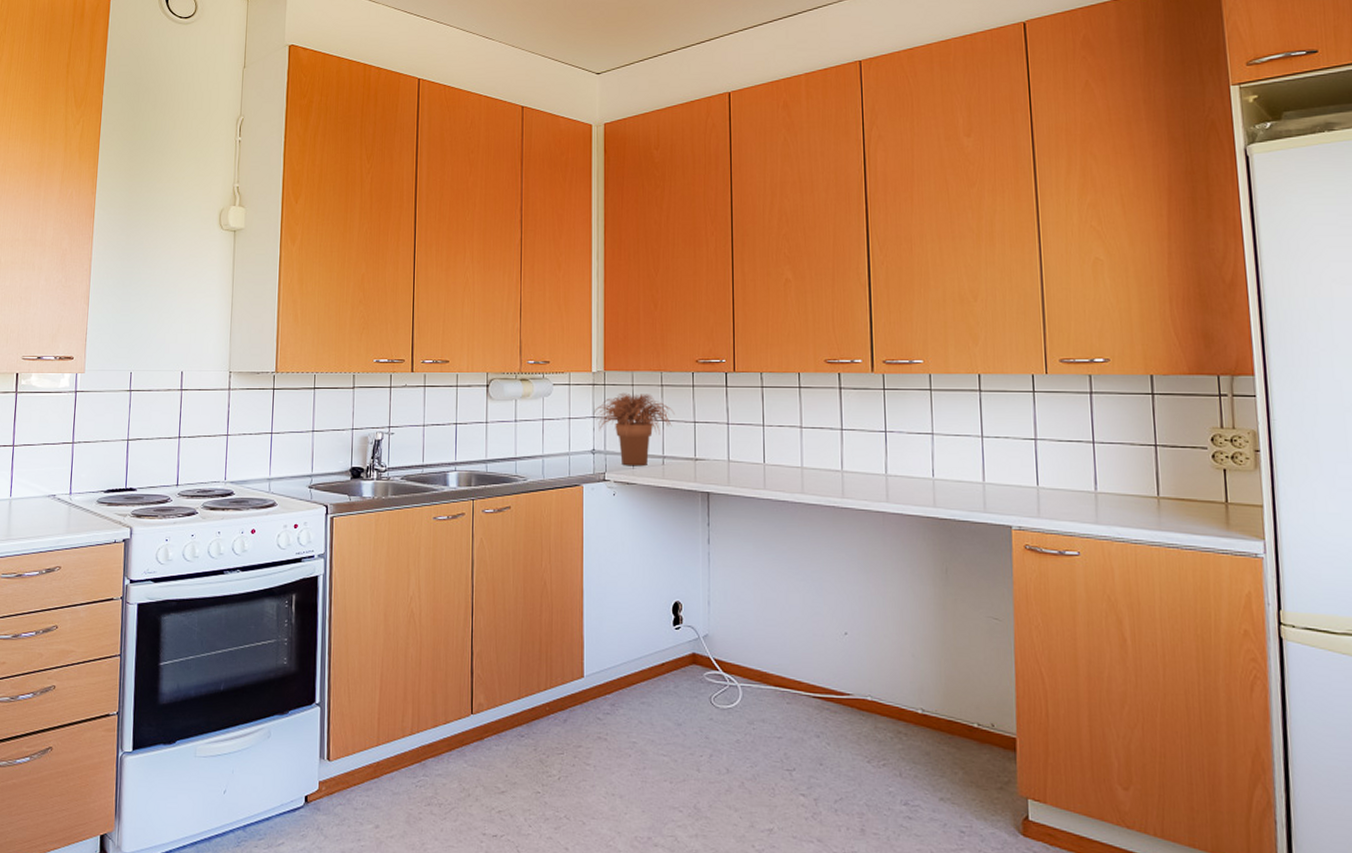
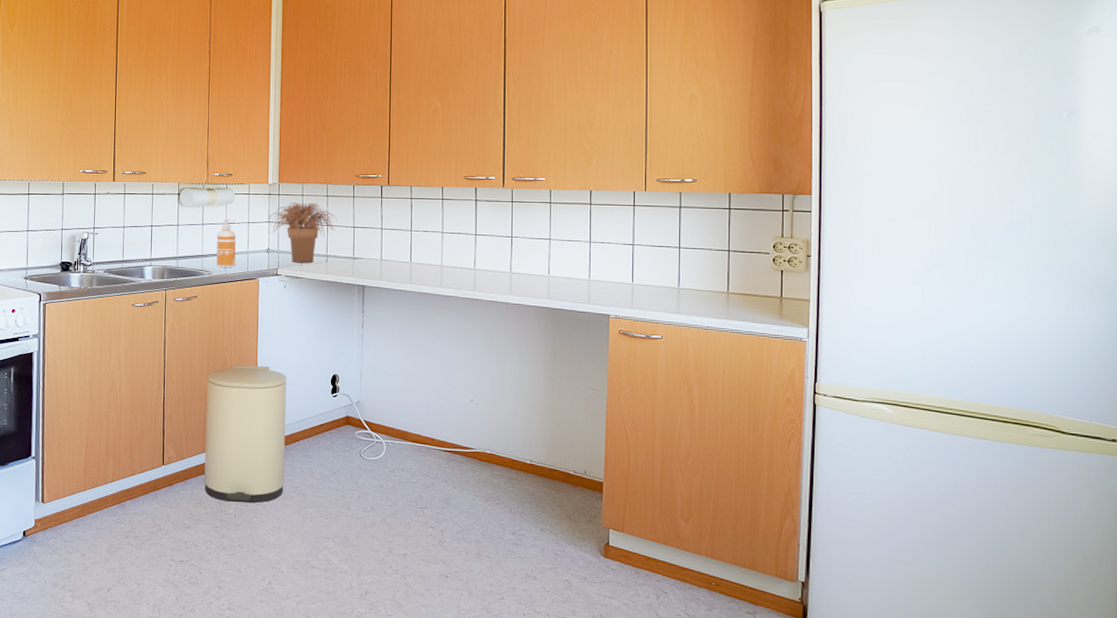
pedal bin: none [521,590,619,762] -> present [204,365,287,503]
soap dispenser: none [532,415,556,472] -> present [216,219,236,267]

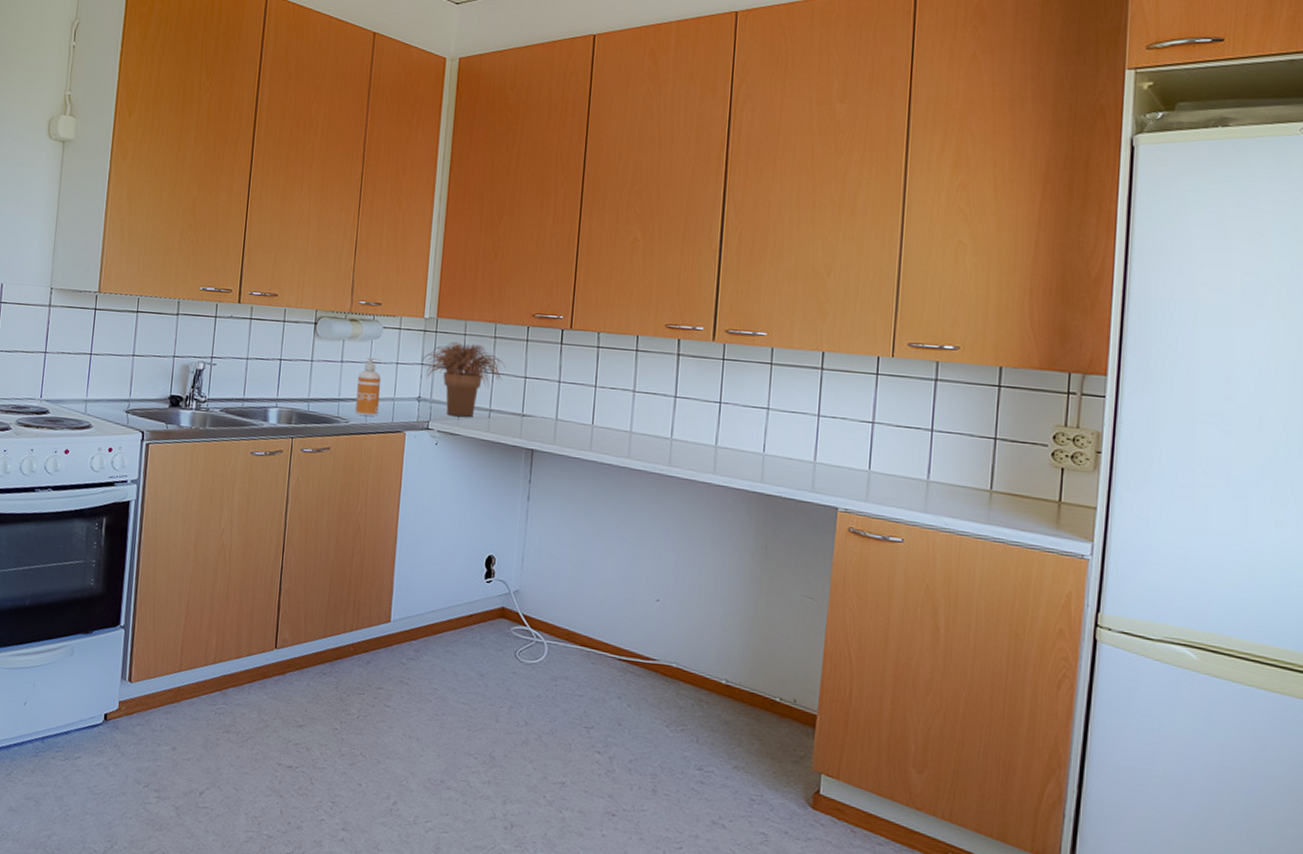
pedal bin: present [204,365,287,503] -> none [323,534,432,704]

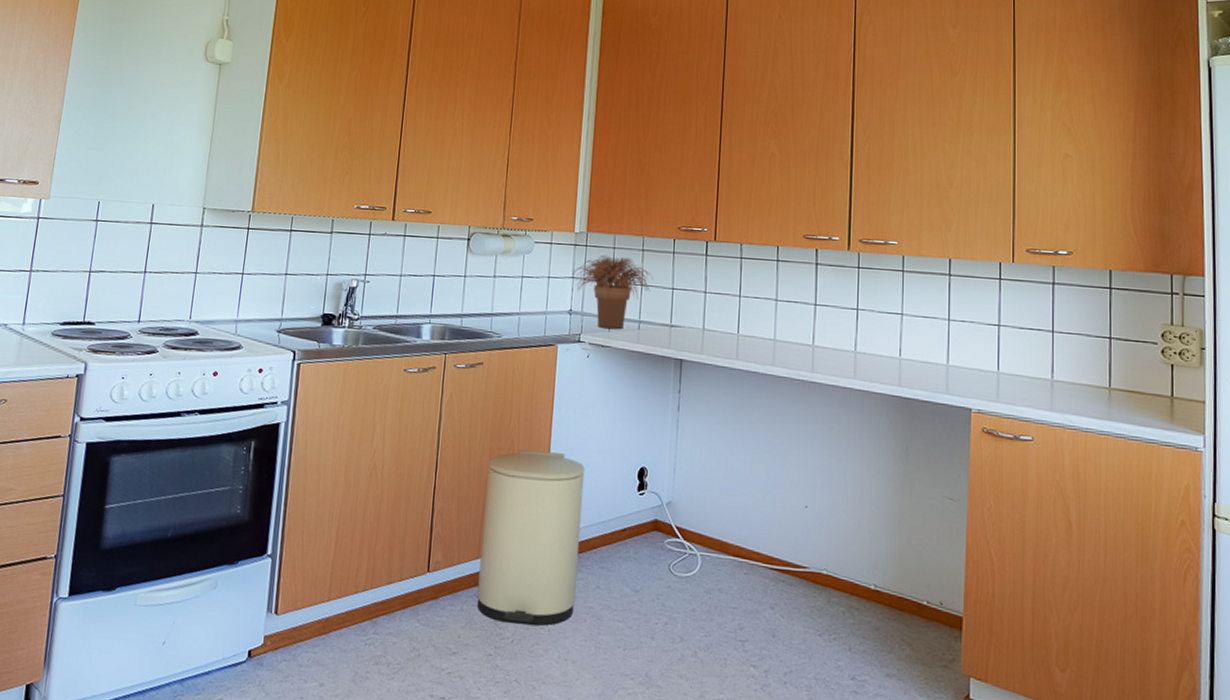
pedal bin: none [323,534,432,704] -> present [477,450,585,626]
soap dispenser: present [355,357,382,416] -> none [508,272,534,330]

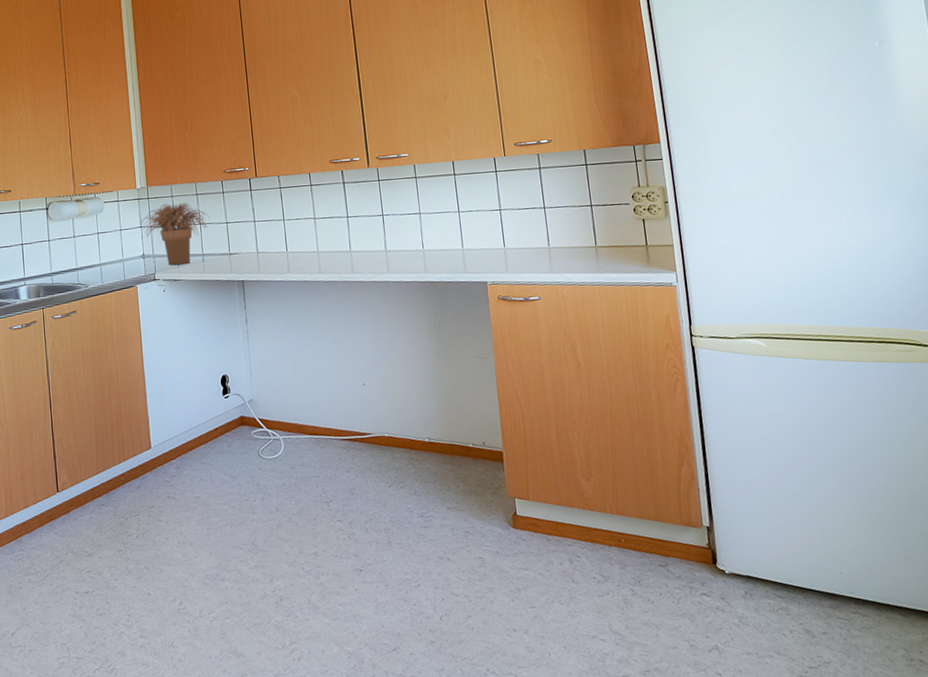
pedal bin: present [477,450,585,626] -> none [94,375,185,522]

